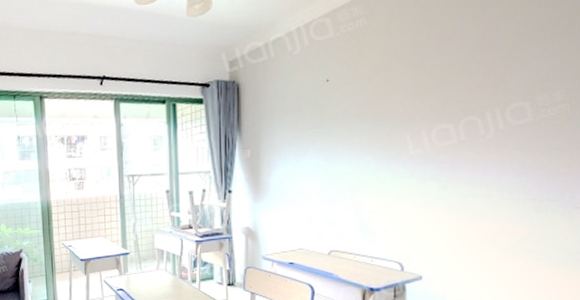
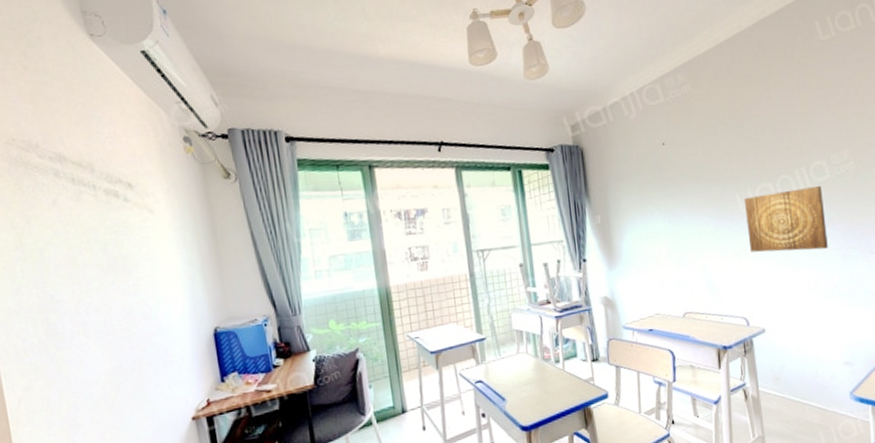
wall art: none [415,129,519,200] -> present [743,185,828,253]

